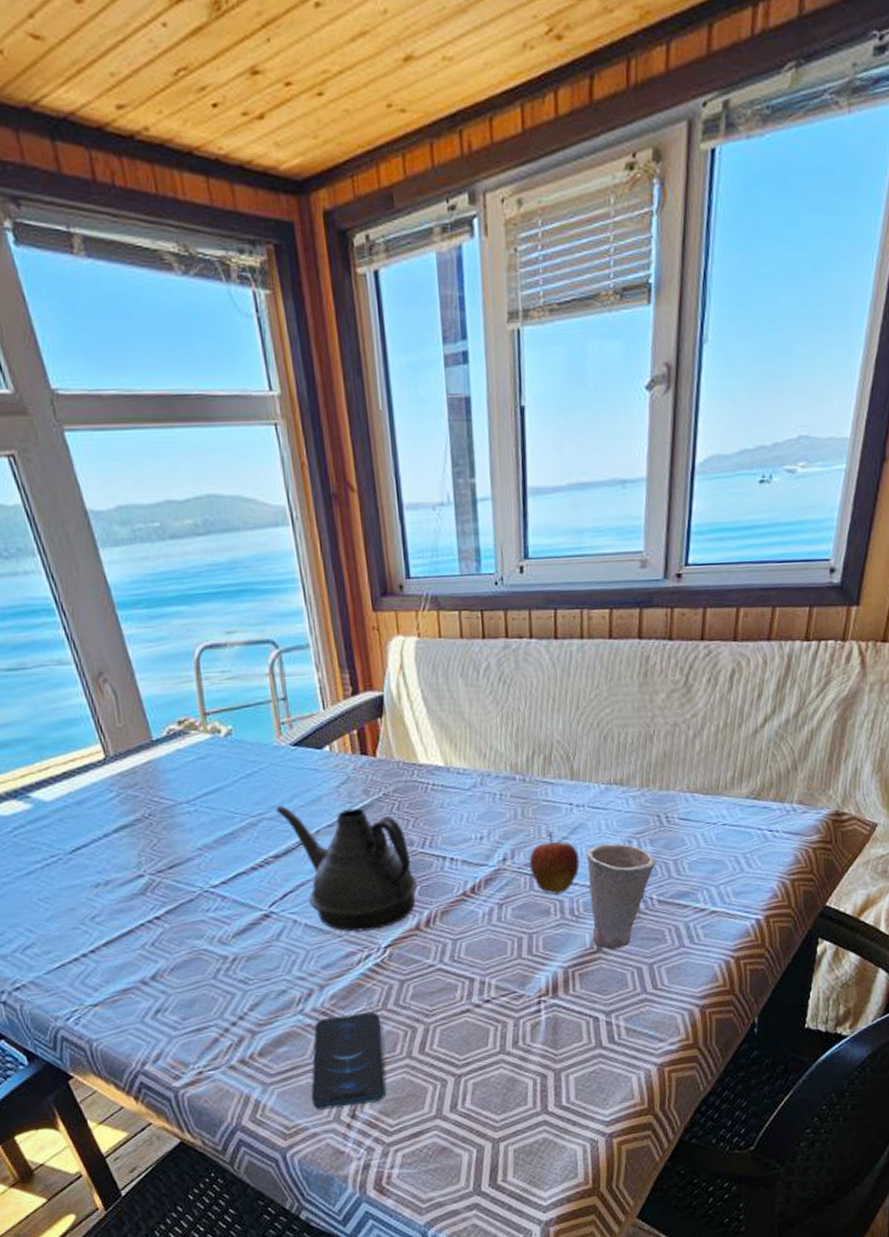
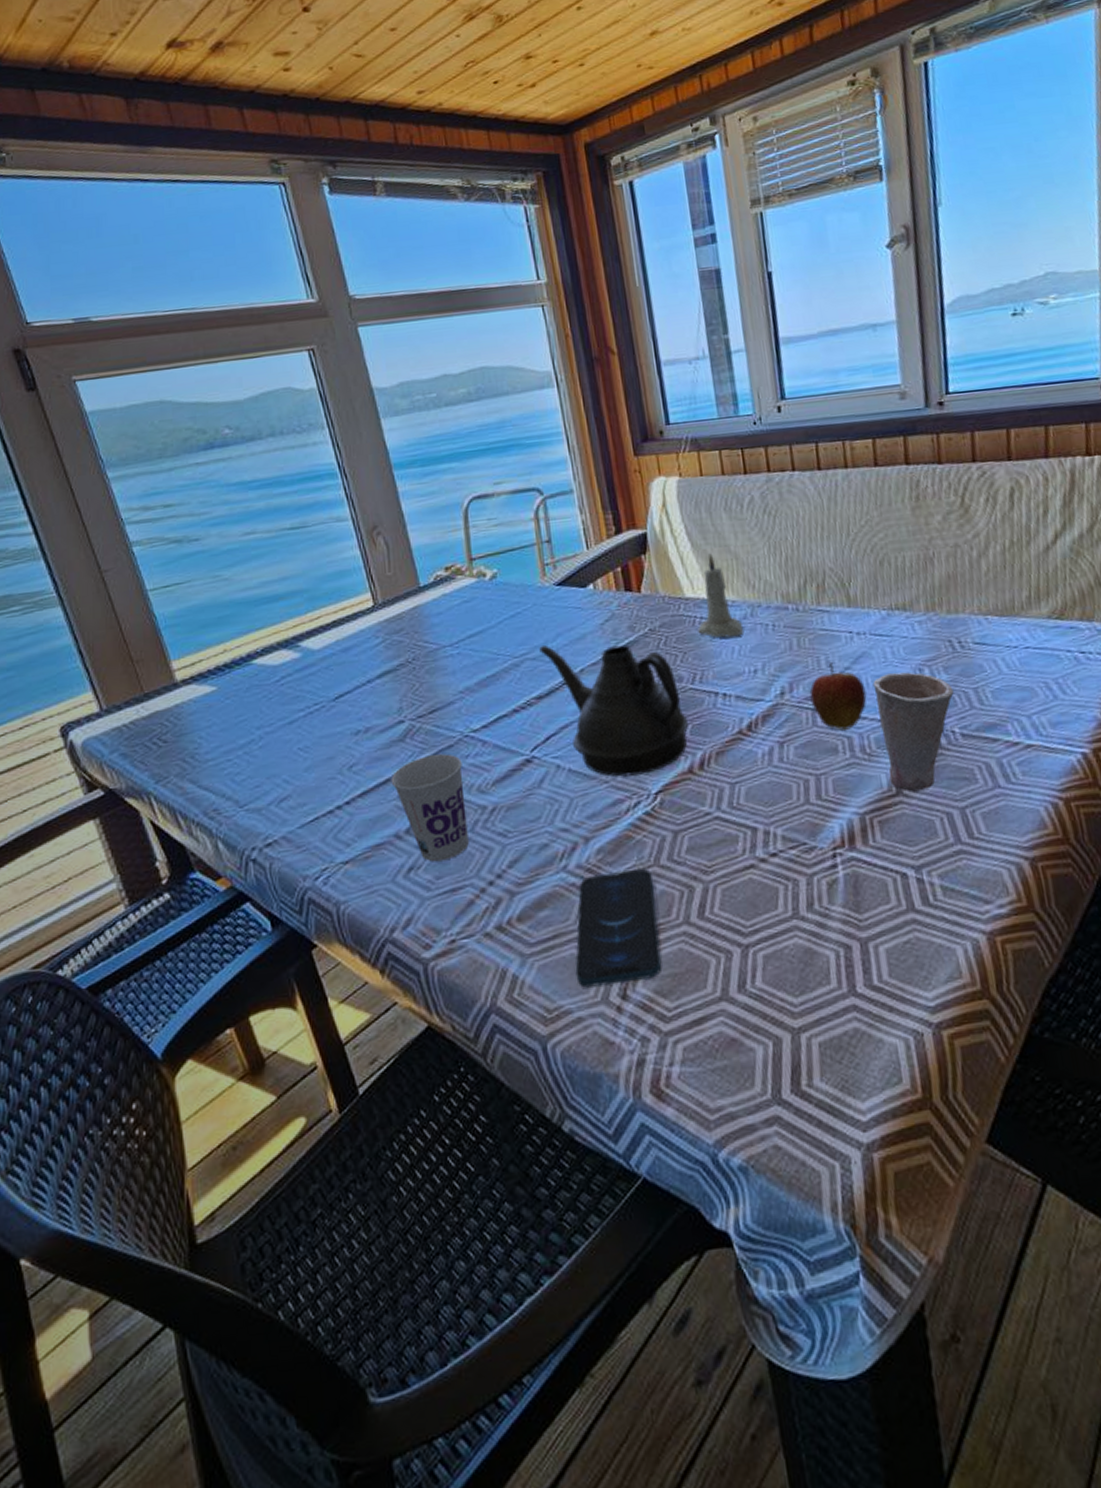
cup: none [133,907,212,1005] -> present [390,753,469,862]
candle: none [429,720,473,805] -> present [697,553,745,638]

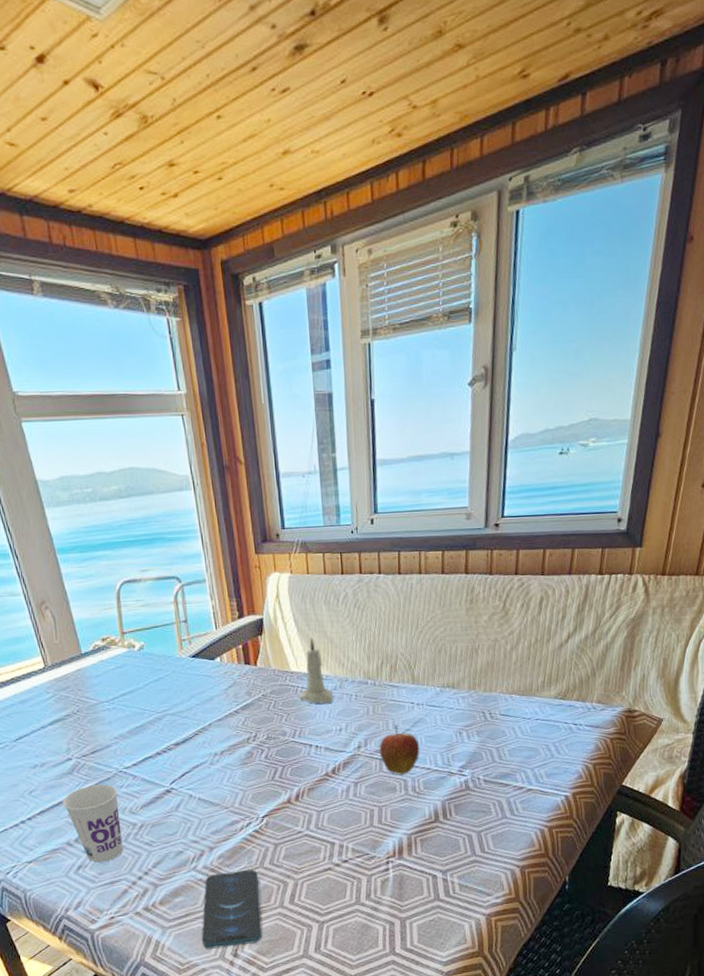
teapot: present [539,644,689,777] -> none [177,703,289,805]
cup: present [873,672,954,791] -> none [425,734,482,819]

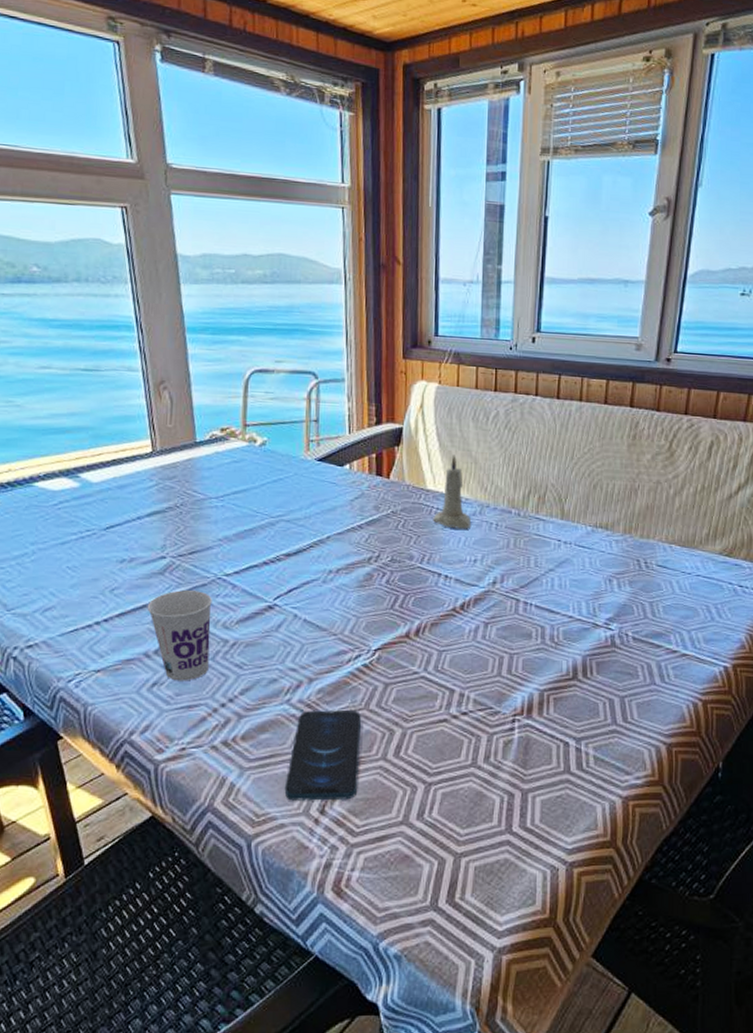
fruit: present [379,724,420,775] -> none [516,562,563,620]

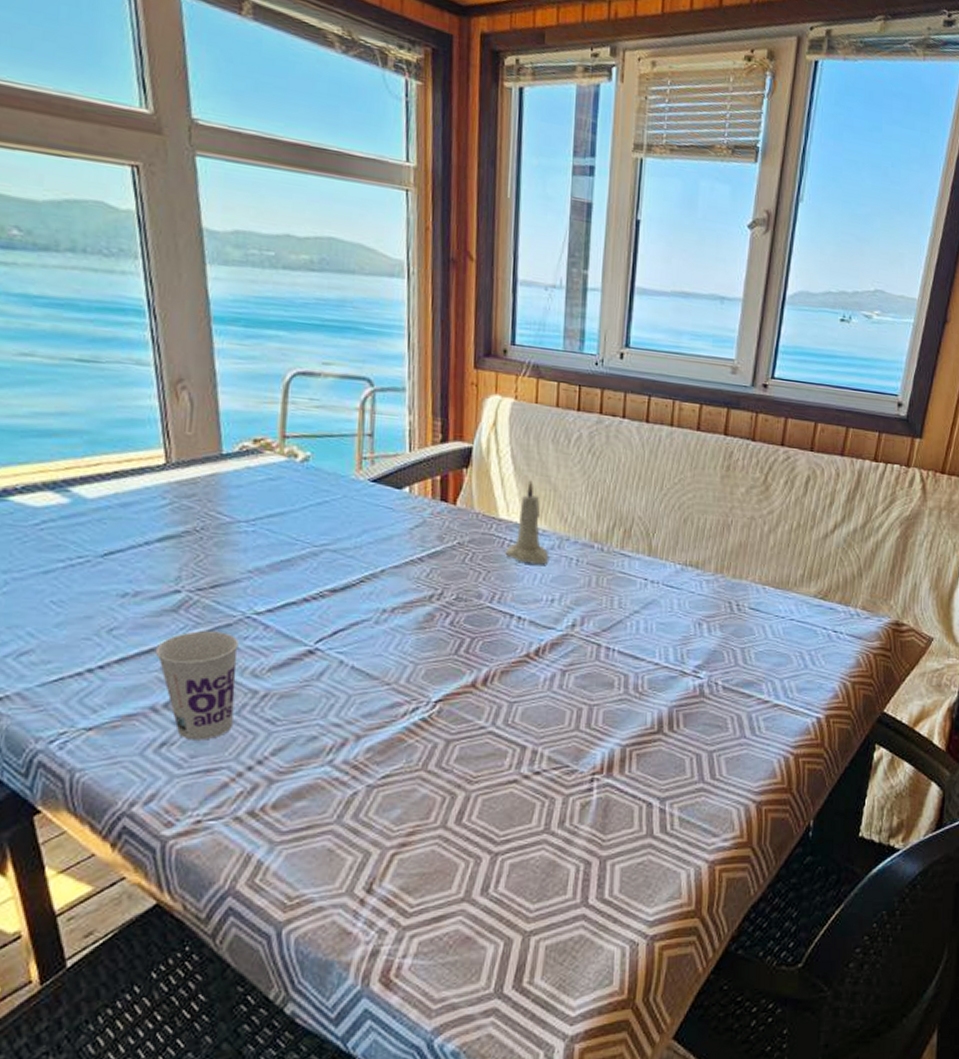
smartphone: present [284,710,361,801] -> none [323,772,417,879]

